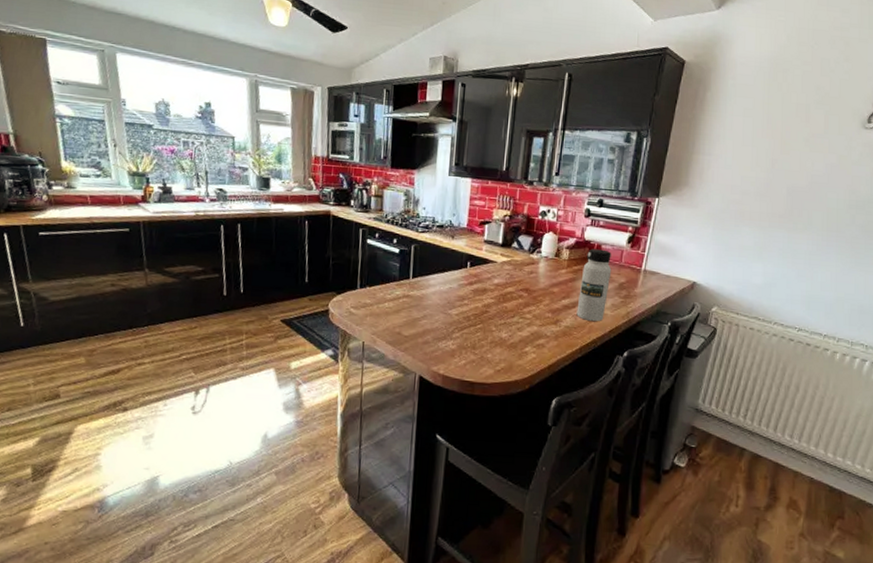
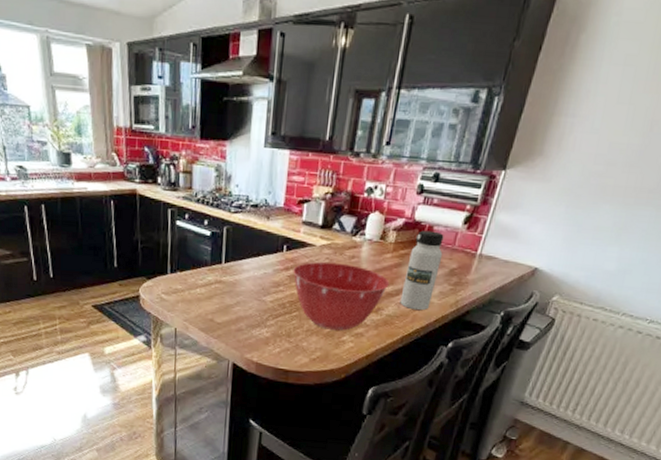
mixing bowl: none [476,277,566,342] -> present [293,261,390,331]

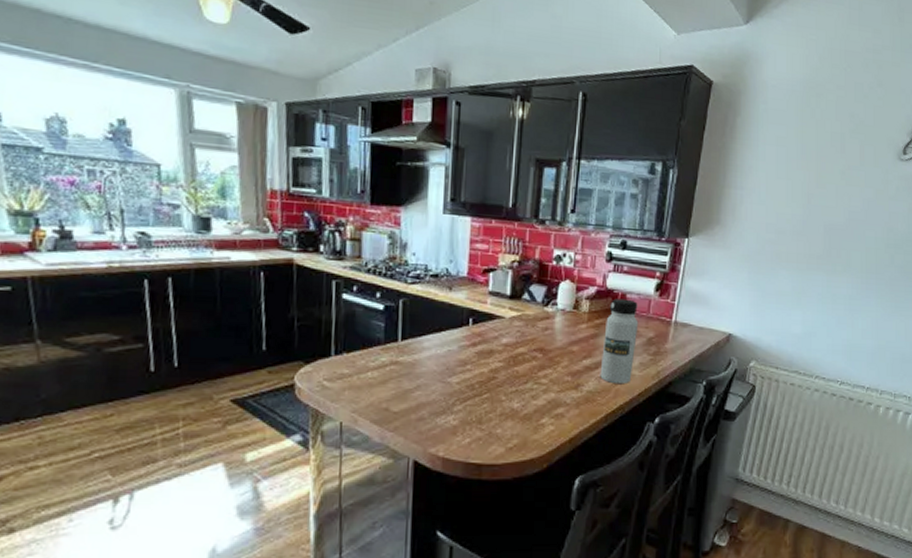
mixing bowl: present [293,261,390,331] -> none [481,335,587,412]

